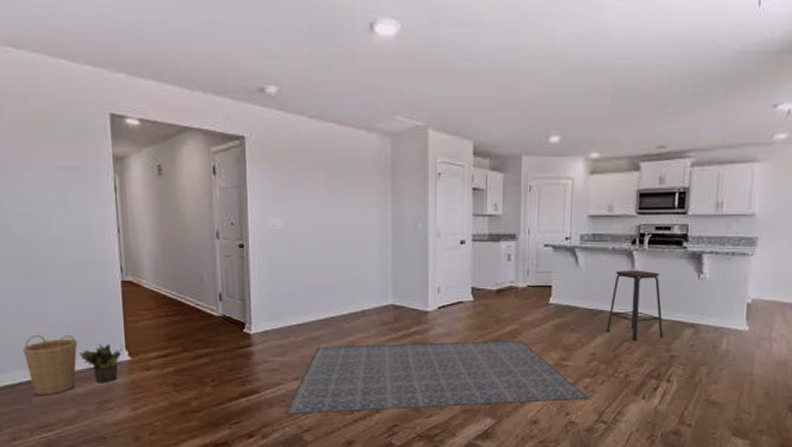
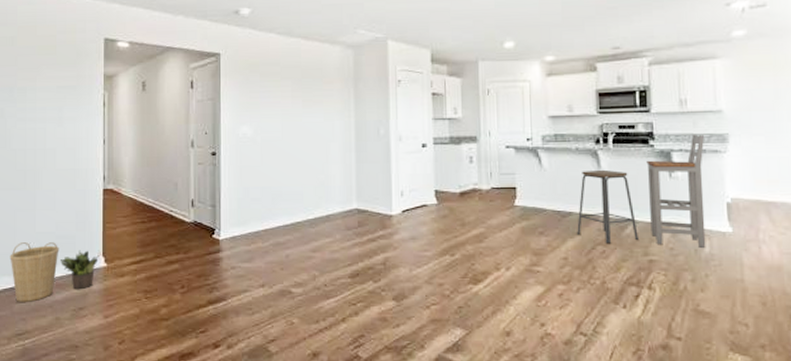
area rug: present [285,341,589,414] -> none [251,245,564,323]
bar stool: none [675,237,735,345] -> present [646,134,706,248]

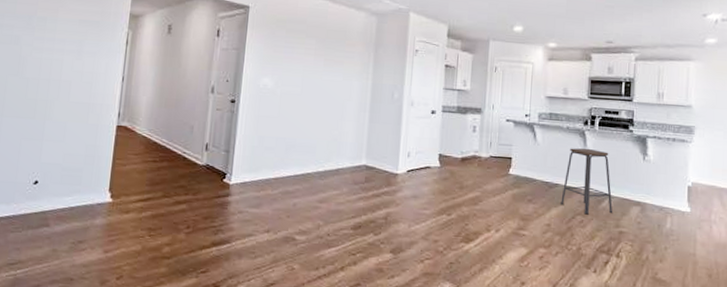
basket: present [10,242,59,303] -> none [9,171,64,233]
potted plant: present [61,250,100,289] -> none [64,184,107,222]
bar stool: present [646,134,706,248] -> none [623,124,675,224]

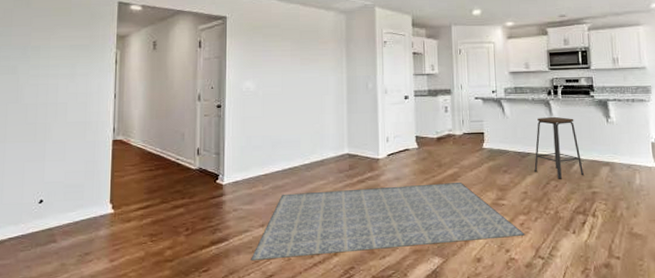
area rug: none [252,201,543,270] -> present [251,183,525,260]

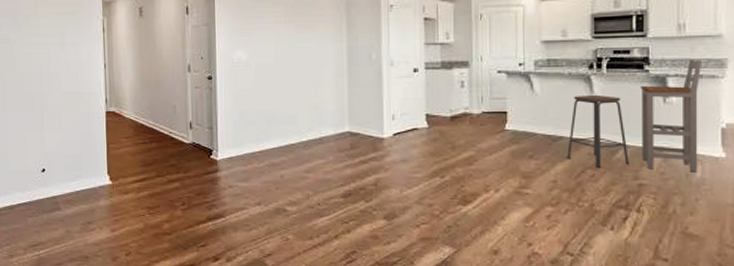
area rug: present [251,183,525,260] -> none [248,167,552,238]
bar stool: none [588,86,637,180] -> present [640,59,701,172]

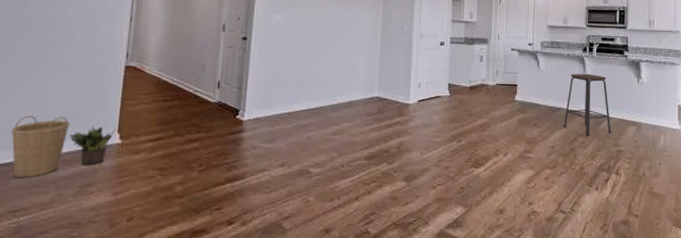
basket: none [22,161,67,217] -> present [11,116,70,179]
potted plant: none [69,169,105,204] -> present [70,126,115,165]
bar stool: present [640,59,701,172] -> none [621,48,665,141]

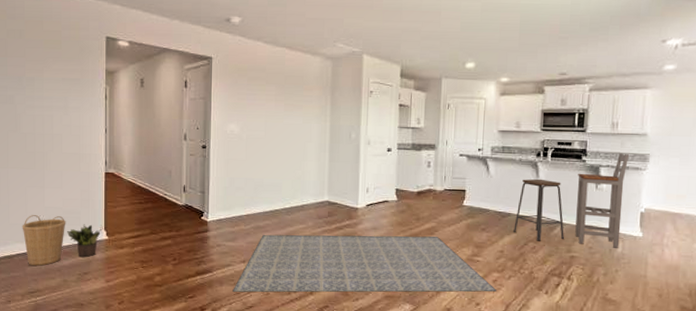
area rug: none [267,133,549,201] -> present [233,234,497,293]
bar stool: none [621,48,665,141] -> present [575,153,629,248]

